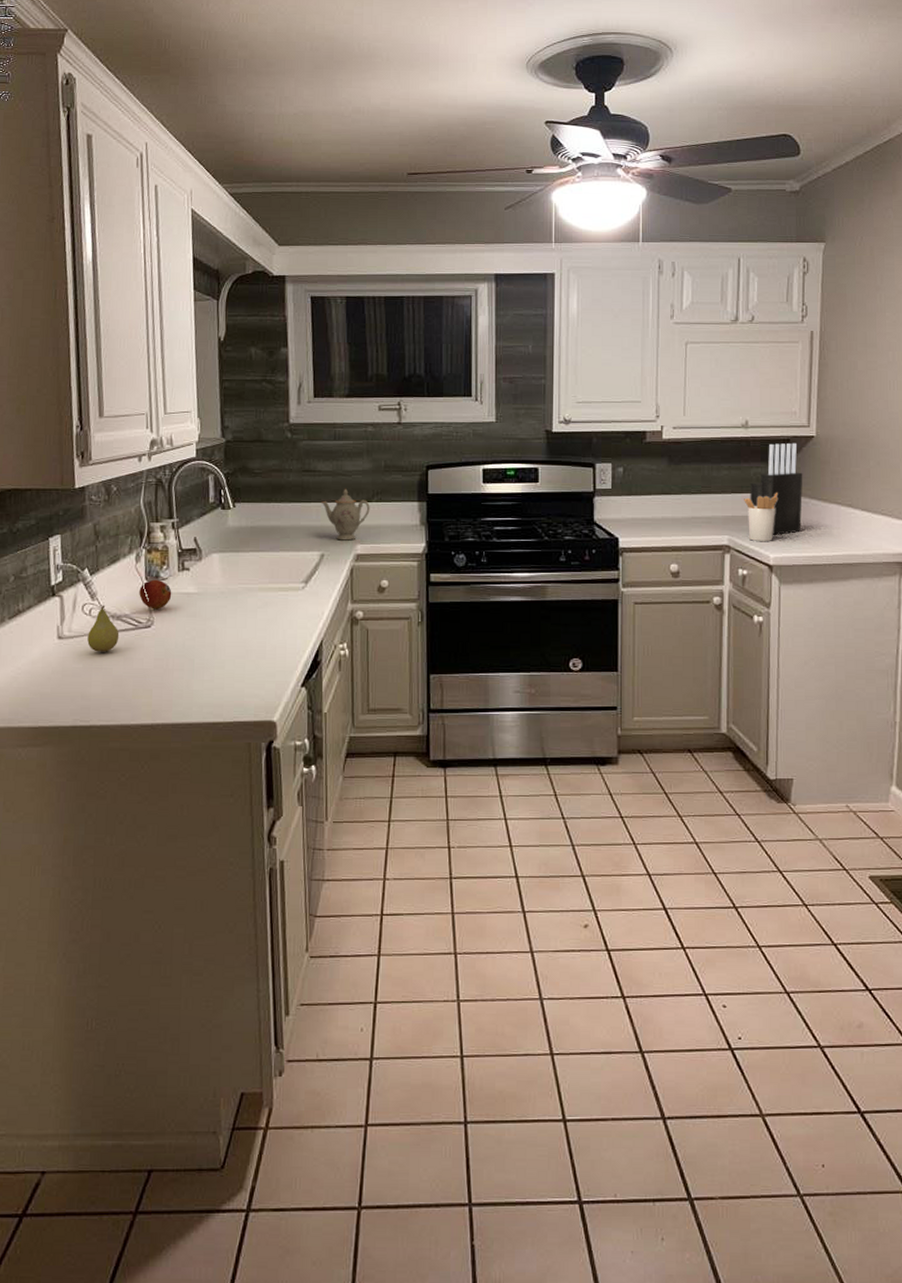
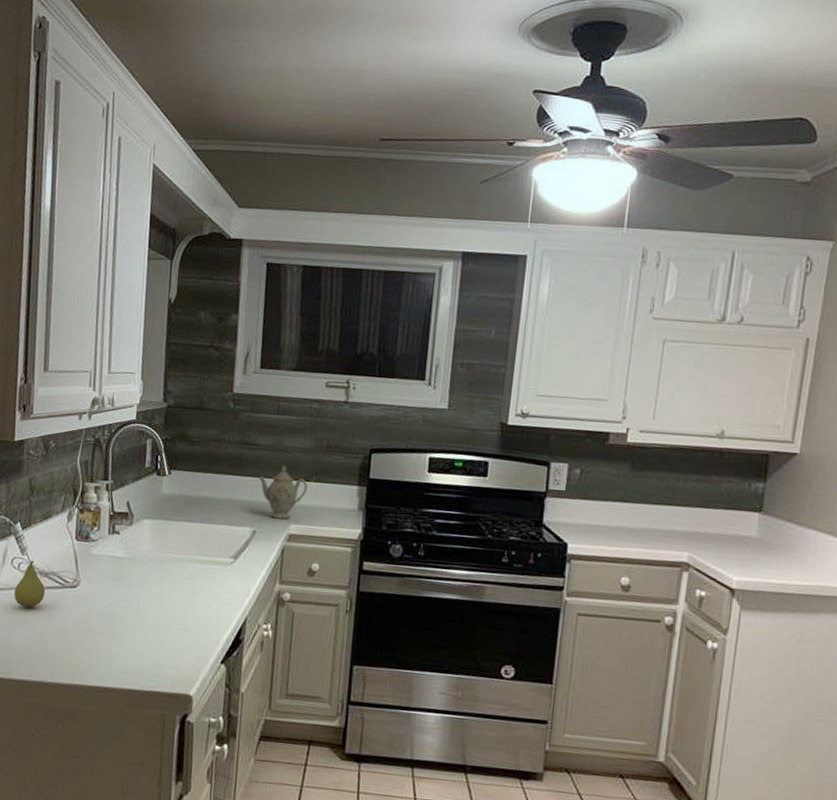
fruit: present [139,579,172,610] -> none [68,539,101,571]
utensil holder: present [744,493,779,541] -> none [710,511,750,563]
knife block: present [750,442,803,535] -> none [717,458,781,557]

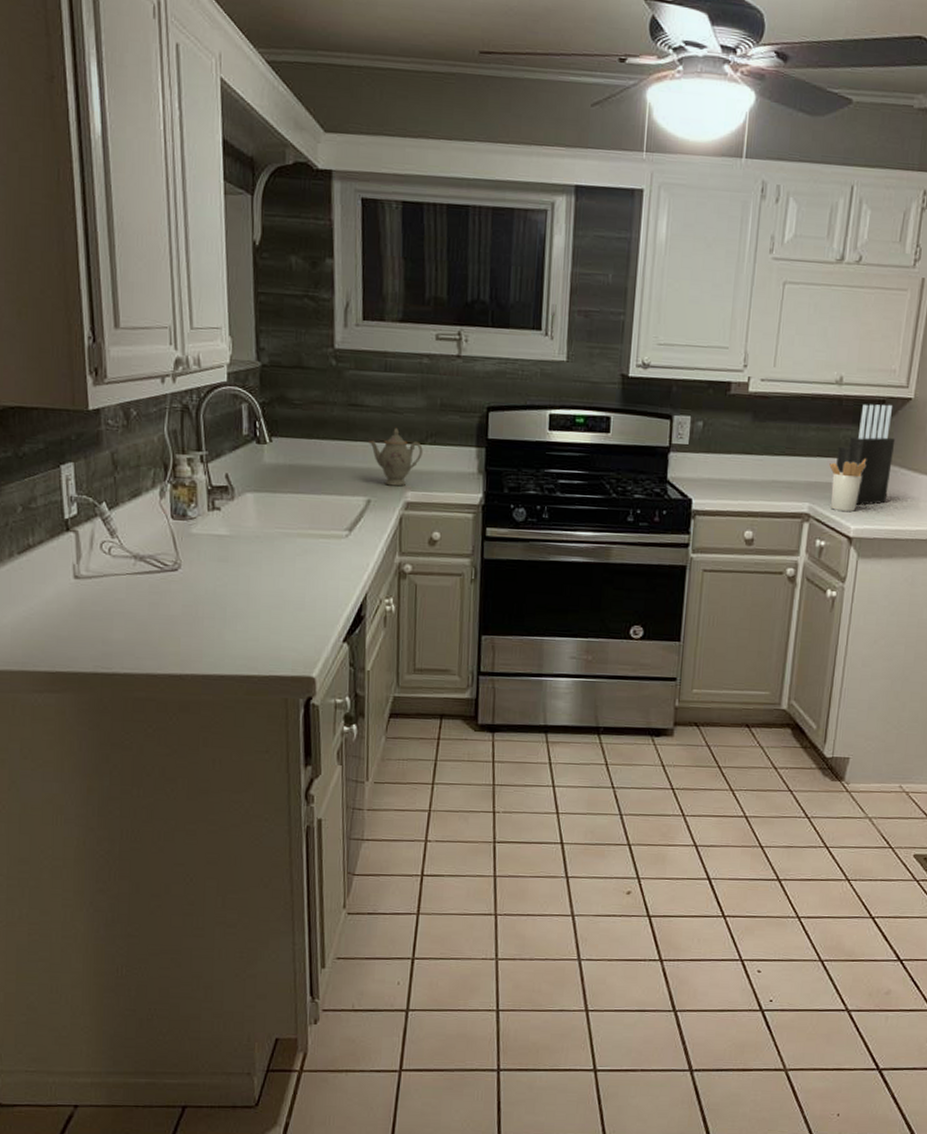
fruit: present [14,560,46,608] -> none [107,543,143,596]
utensil holder: none [710,511,750,563] -> present [829,459,867,511]
knife block: none [717,458,781,557] -> present [836,404,896,505]

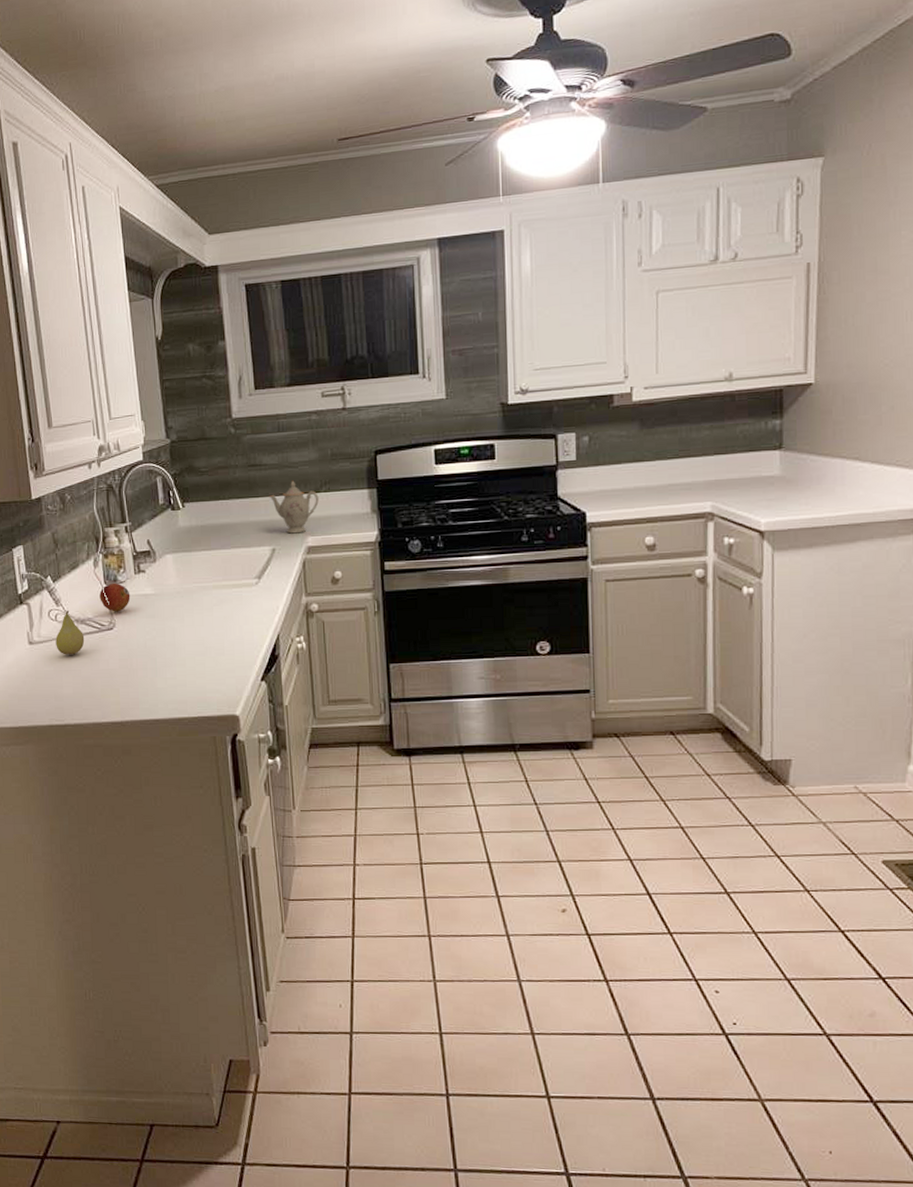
fruit: none [107,543,143,596] -> present [55,610,85,655]
fruit: none [164,518,201,552] -> present [99,583,131,612]
utensil holder: present [829,459,867,511] -> none [729,450,770,506]
knife block: present [836,404,896,505] -> none [736,392,800,498]

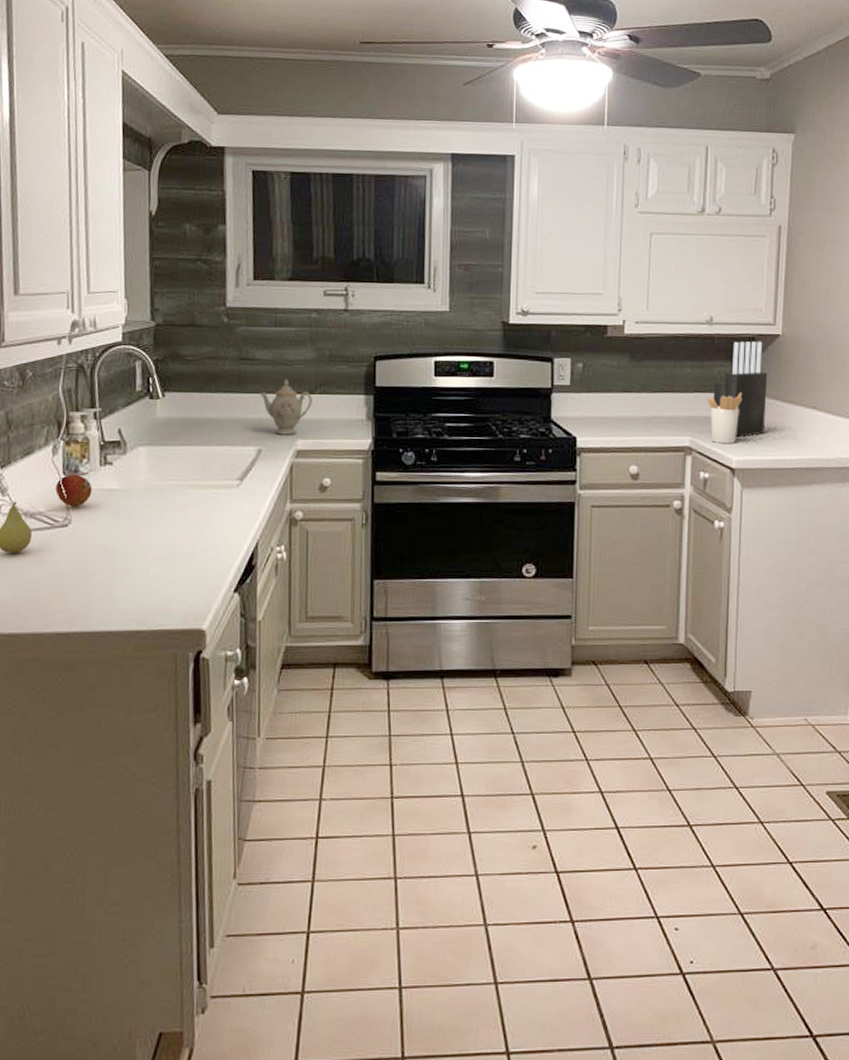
utensil holder: none [729,450,770,506] -> present [707,393,743,443]
knife block: none [736,392,800,498] -> present [713,341,768,437]

